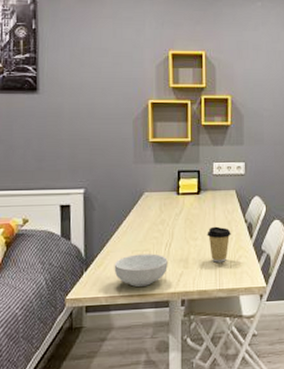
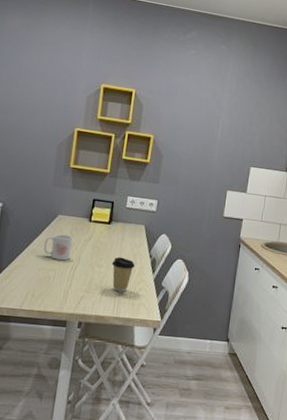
cereal bowl: present [114,253,168,287] -> none [19,272,71,304]
mug: none [134,211,162,239] -> present [44,234,73,261]

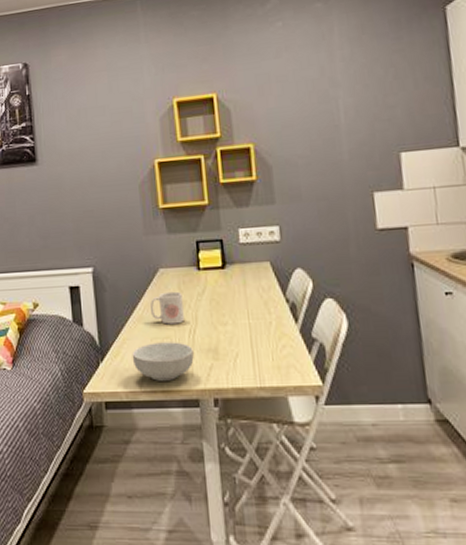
cereal bowl: none [19,272,71,304] -> present [132,342,194,381]
coffee cup: present [111,256,135,292] -> none [238,308,269,353]

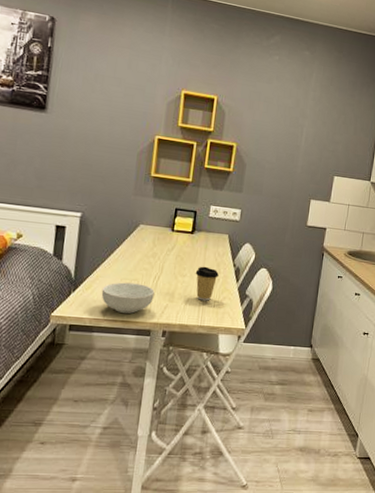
mug: present [150,291,184,325] -> none [126,243,155,271]
coffee cup: none [238,308,269,353] -> present [195,266,219,301]

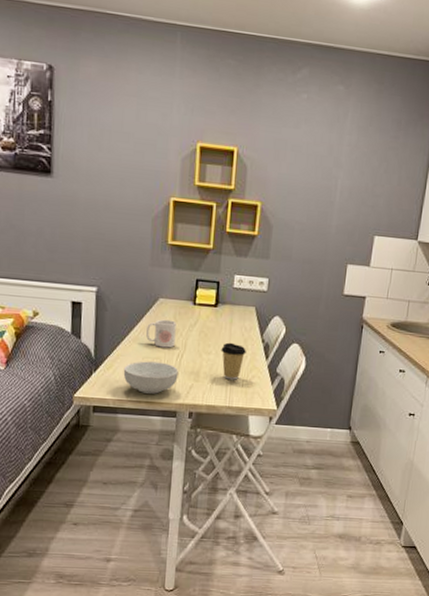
mug: none [126,243,155,271] -> present [146,319,176,348]

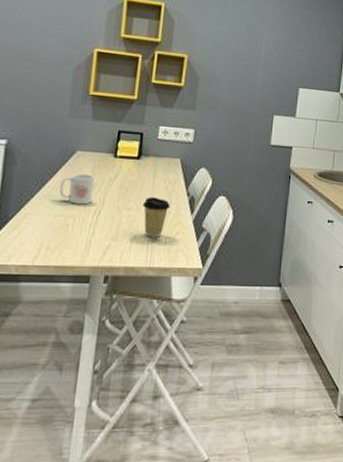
cereal bowl: present [123,361,178,394] -> none [30,220,95,257]

